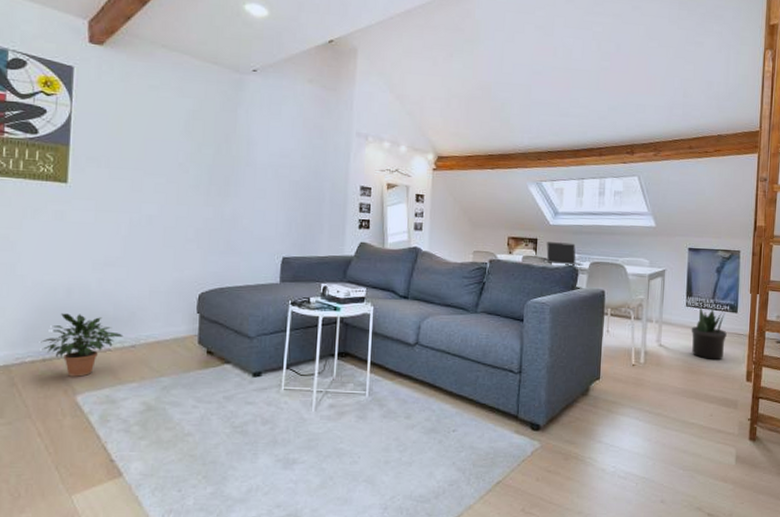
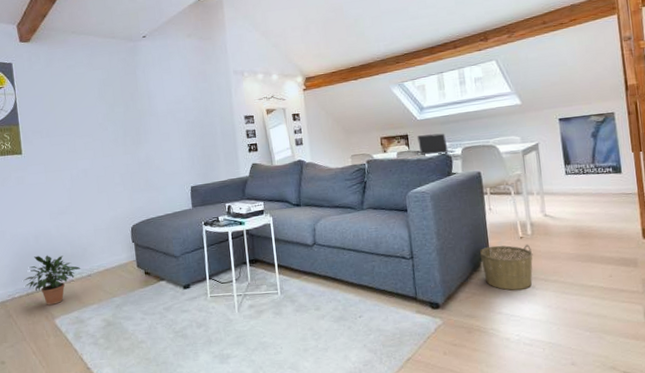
basket: none [589,370,642,419] -> present [479,244,533,291]
planter: present [691,305,727,360] -> none [574,171,614,223]

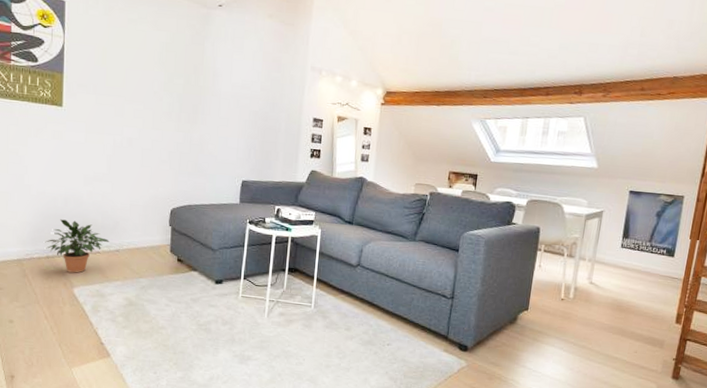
laptop: present [417,133,456,155] -> none [485,178,521,203]
basket: present [479,244,533,291] -> none [518,301,570,349]

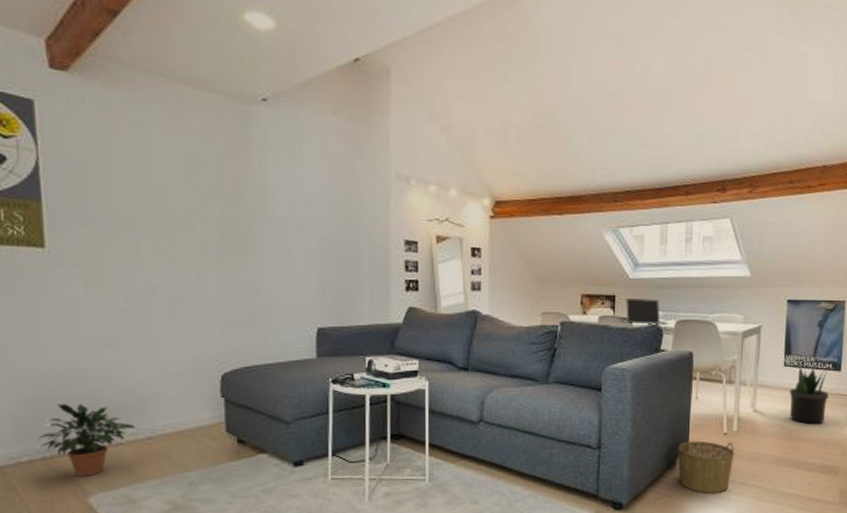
laptop: none [485,178,521,203] -> present [626,299,668,325]
basket: none [518,301,570,349] -> present [677,440,735,493]
planter: none [622,247,661,301] -> present [789,364,829,424]

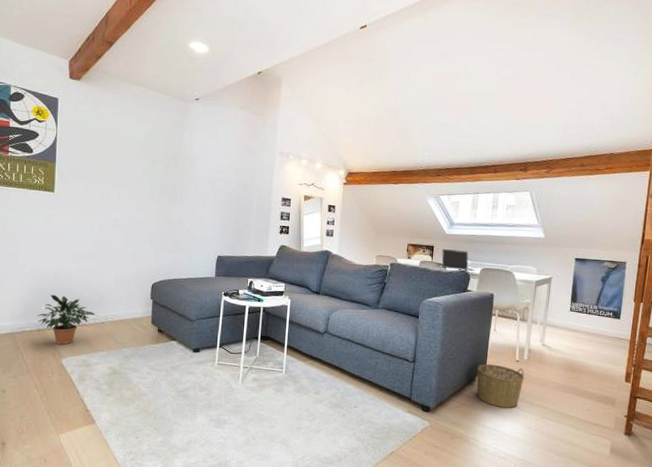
planter: present [789,364,829,424] -> none [573,310,608,361]

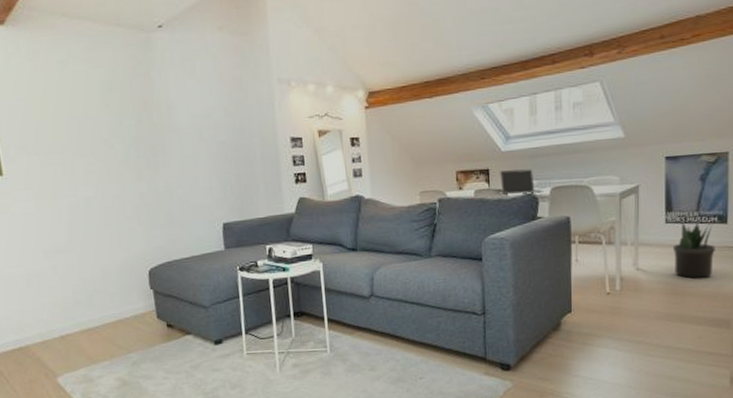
potted plant: present [36,295,96,345] -> none [14,302,87,361]
basket: present [476,364,525,408] -> none [560,301,619,352]
planter: none [573,310,608,361] -> present [672,220,715,279]

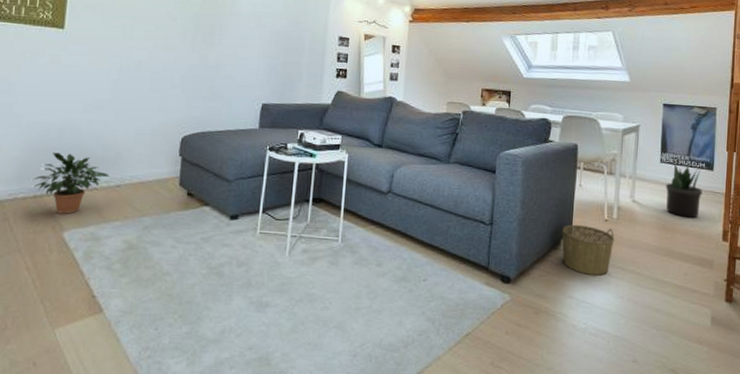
potted plant: none [14,302,87,361] -> present [32,152,110,214]
laptop: present [500,169,543,195] -> none [519,94,556,119]
basket: none [560,301,619,352] -> present [561,224,615,275]

